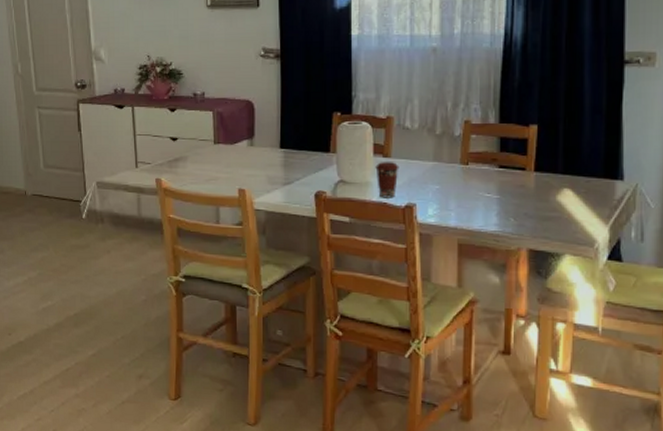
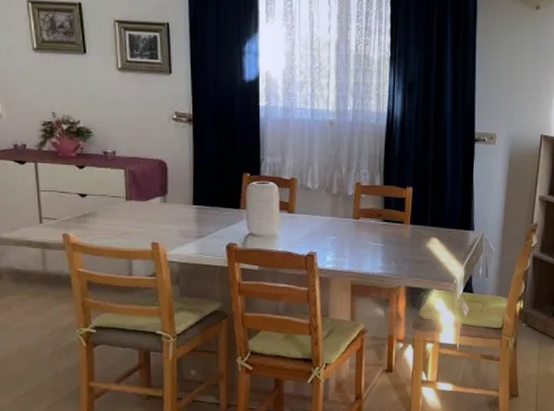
coffee cup: present [375,162,399,198] -> none [281,217,302,248]

